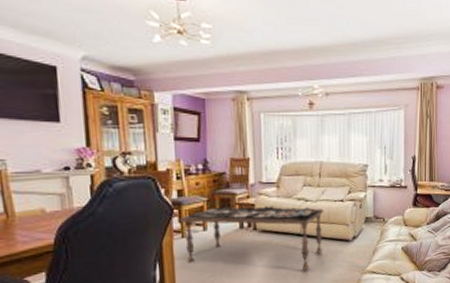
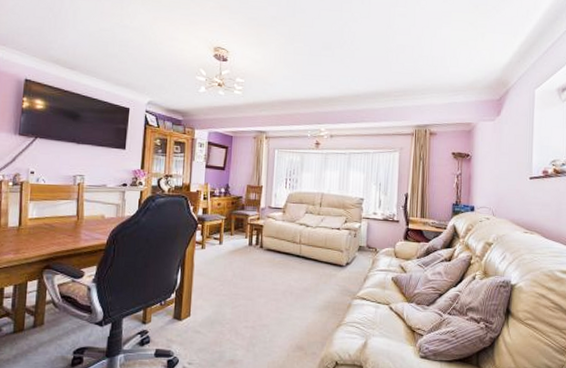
coffee table: present [179,206,324,270] -> none [201,225,322,289]

